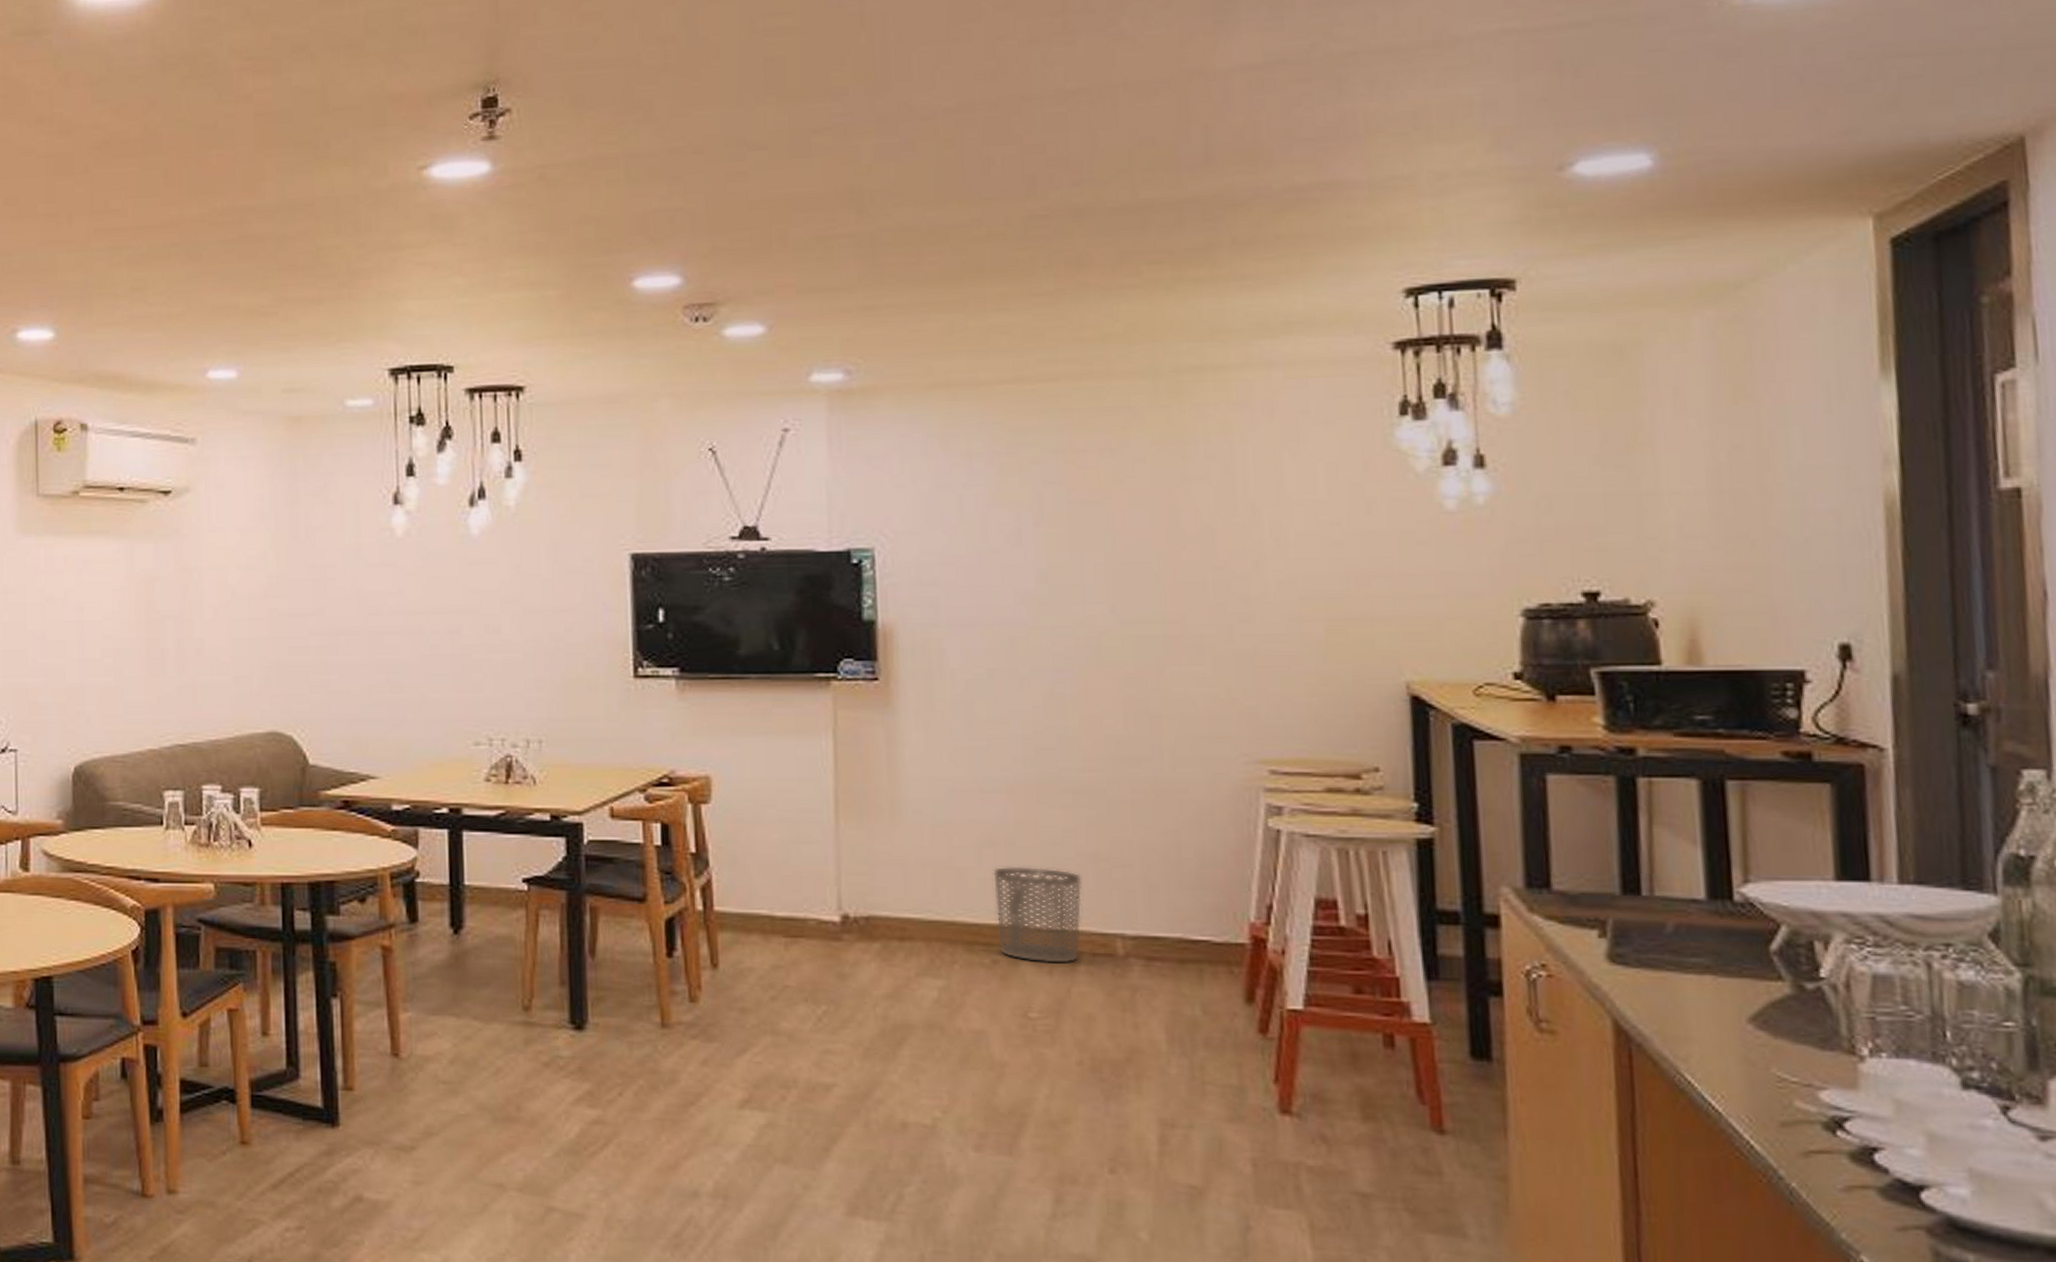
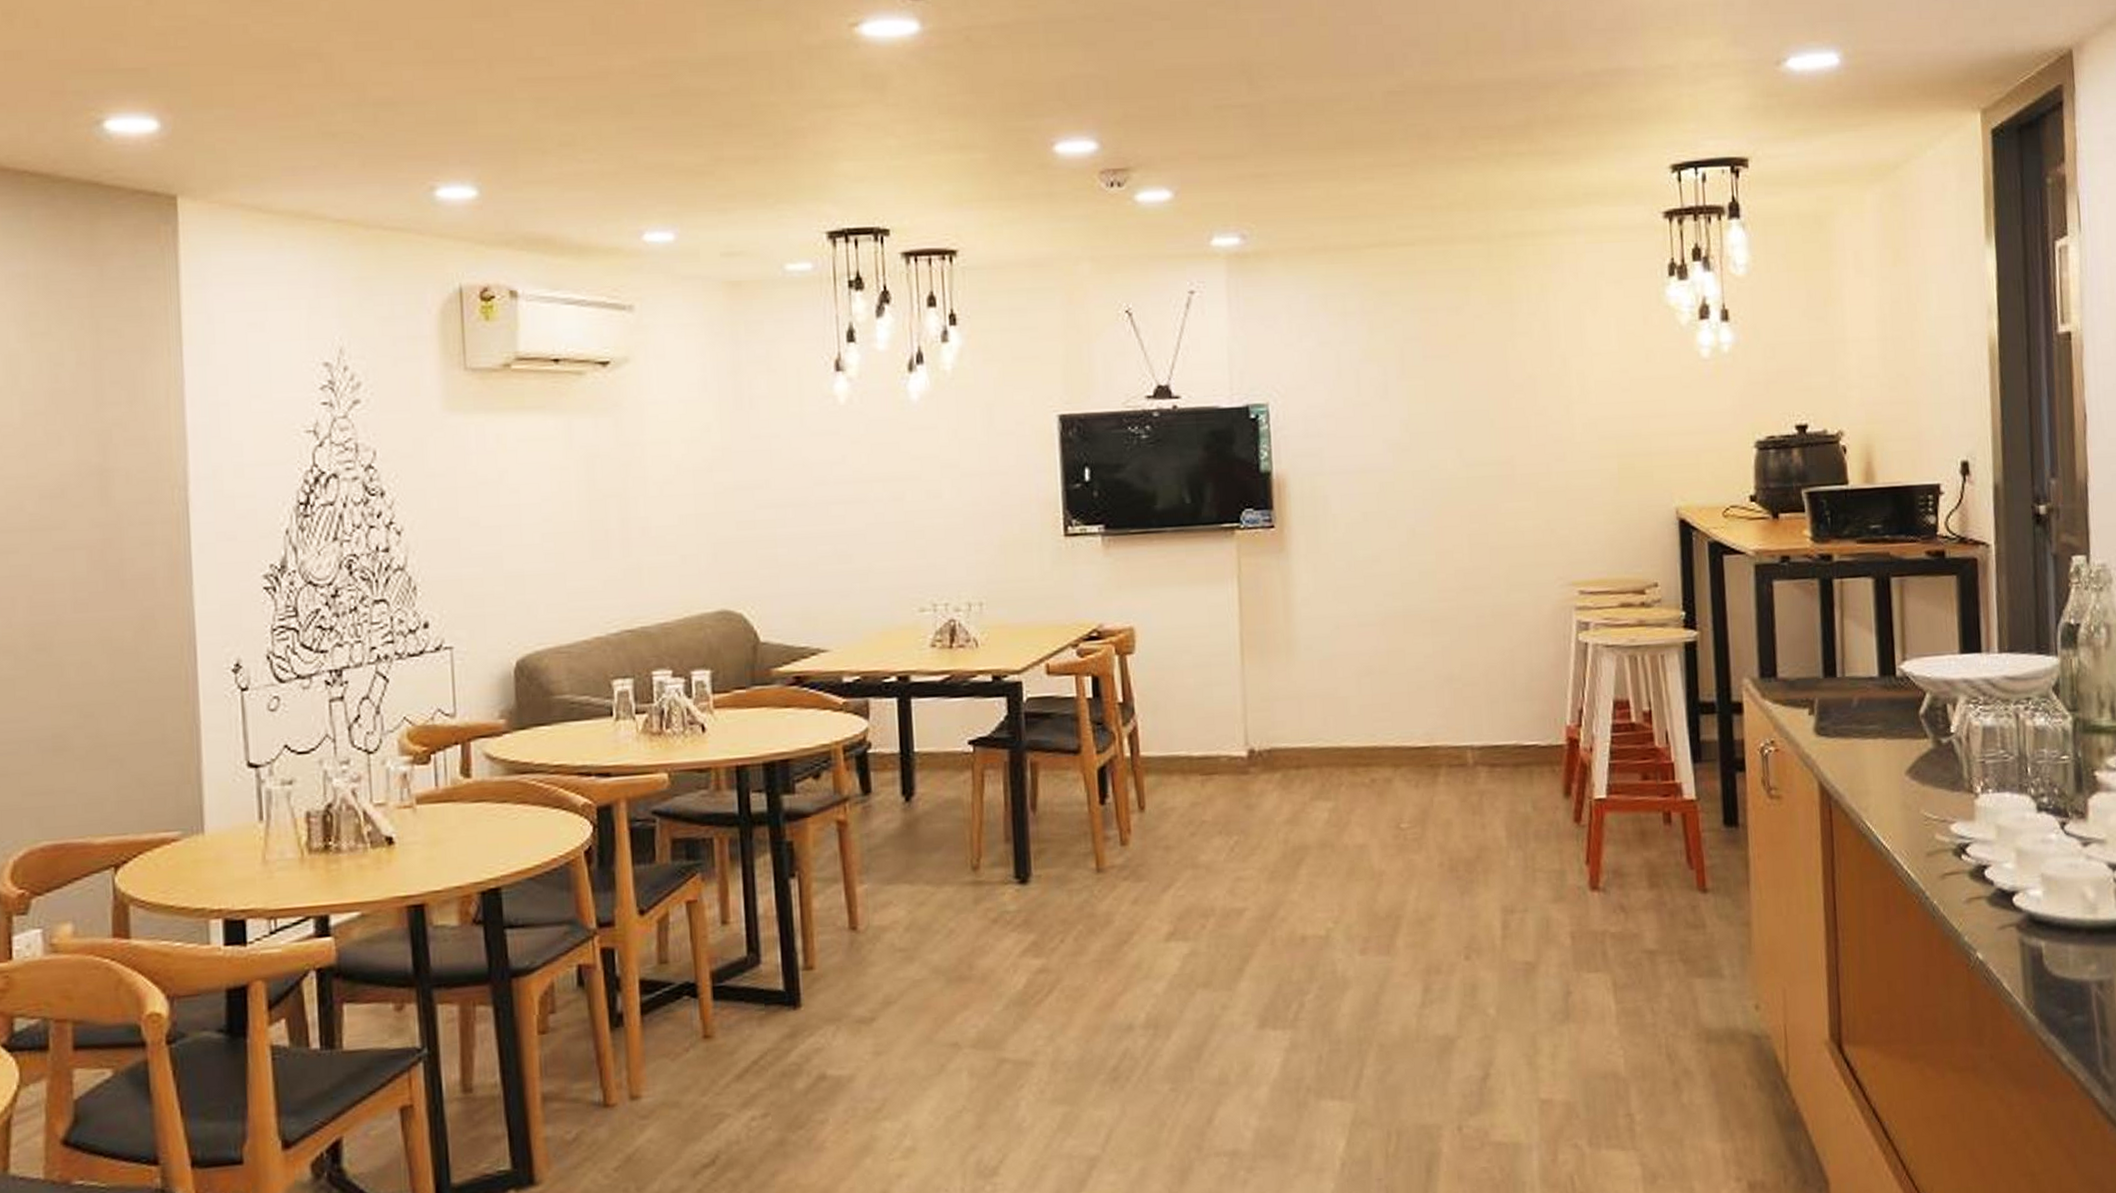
waste bin: present [993,866,1082,964] -> none [1370,691,1440,778]

